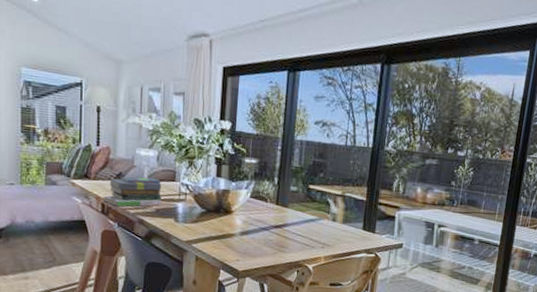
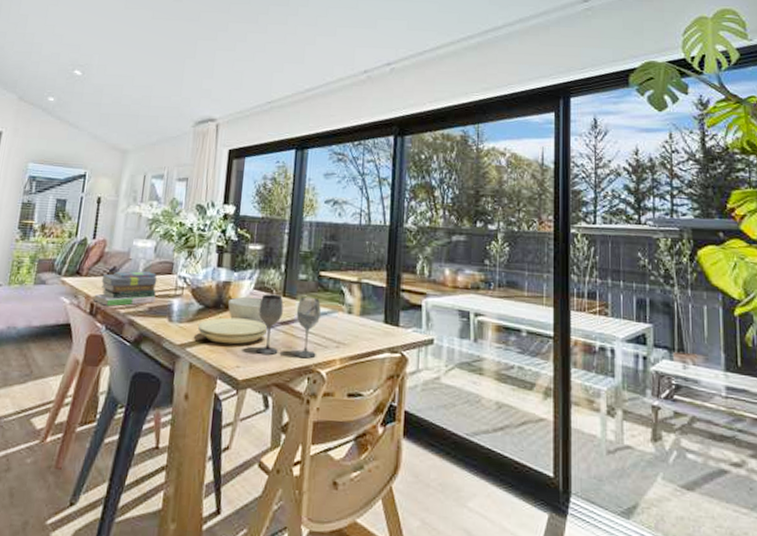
plate: none [202,220,263,243] -> present [198,317,268,345]
bowl: none [227,203,259,227] -> present [227,296,263,324]
wineglass: none [254,202,309,256] -> present [256,294,321,359]

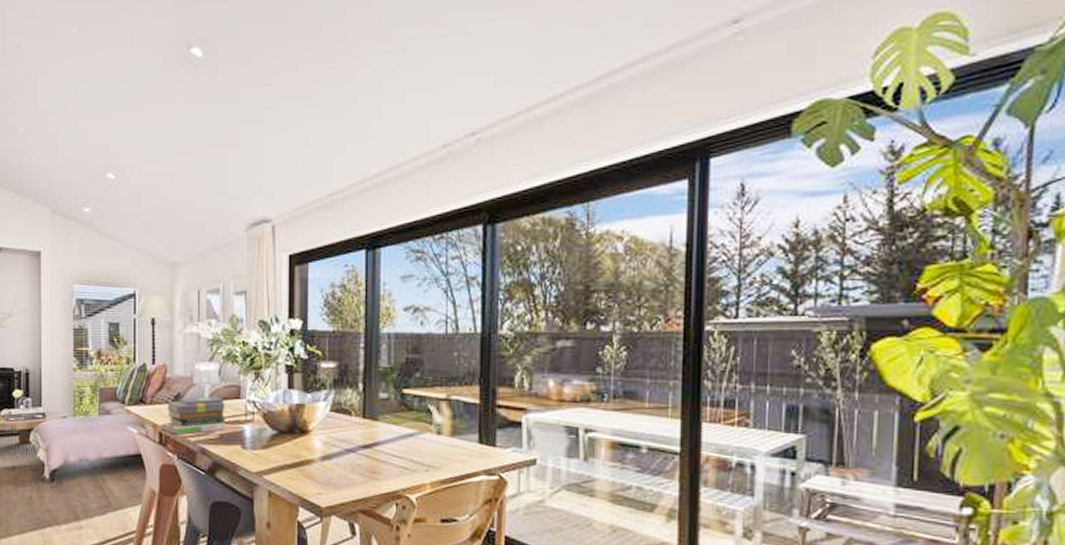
plate: present [198,317,268,345] -> none [274,442,349,471]
bowl: present [227,296,263,324] -> none [303,419,343,448]
wineglass: present [256,294,321,359] -> none [337,416,406,484]

